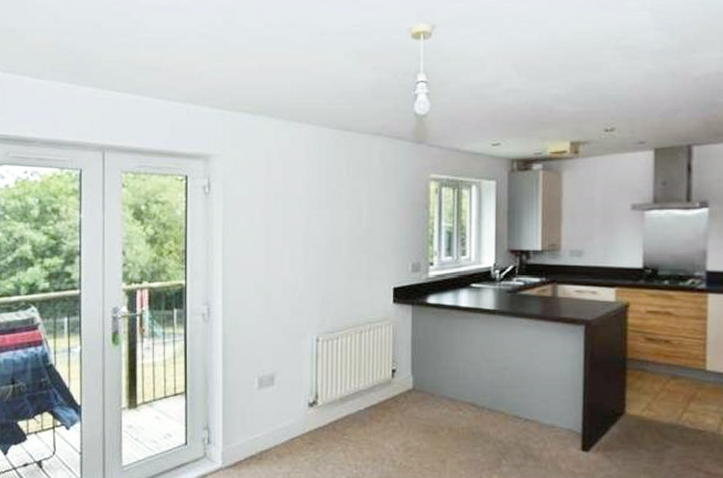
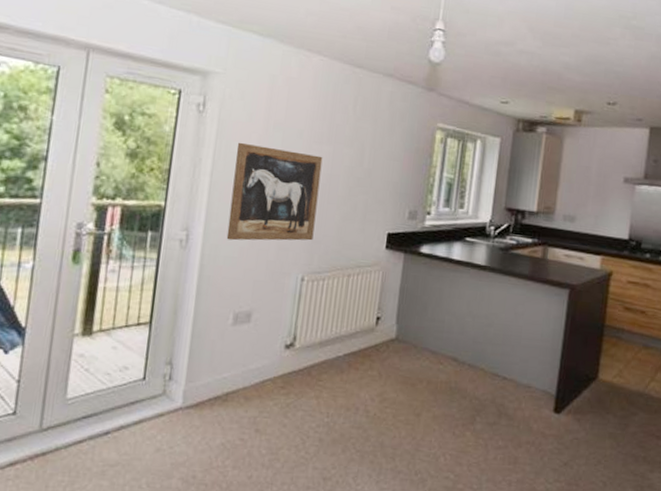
wall art: none [243,217,323,310] -> present [226,142,323,241]

